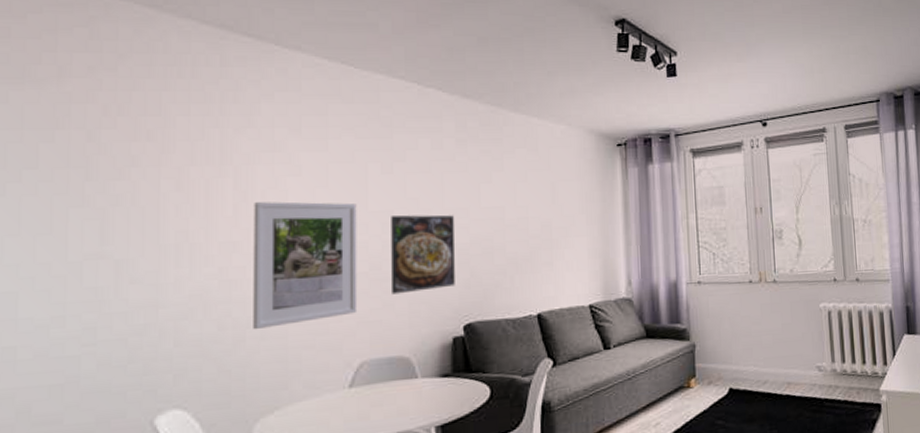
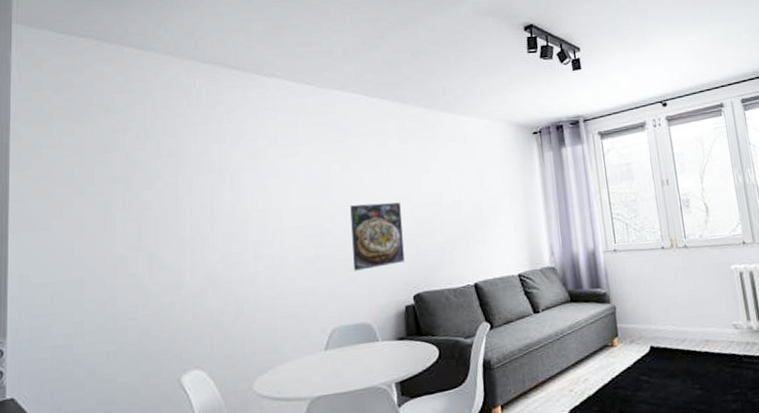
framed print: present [253,201,358,330] -> none [246,197,328,304]

